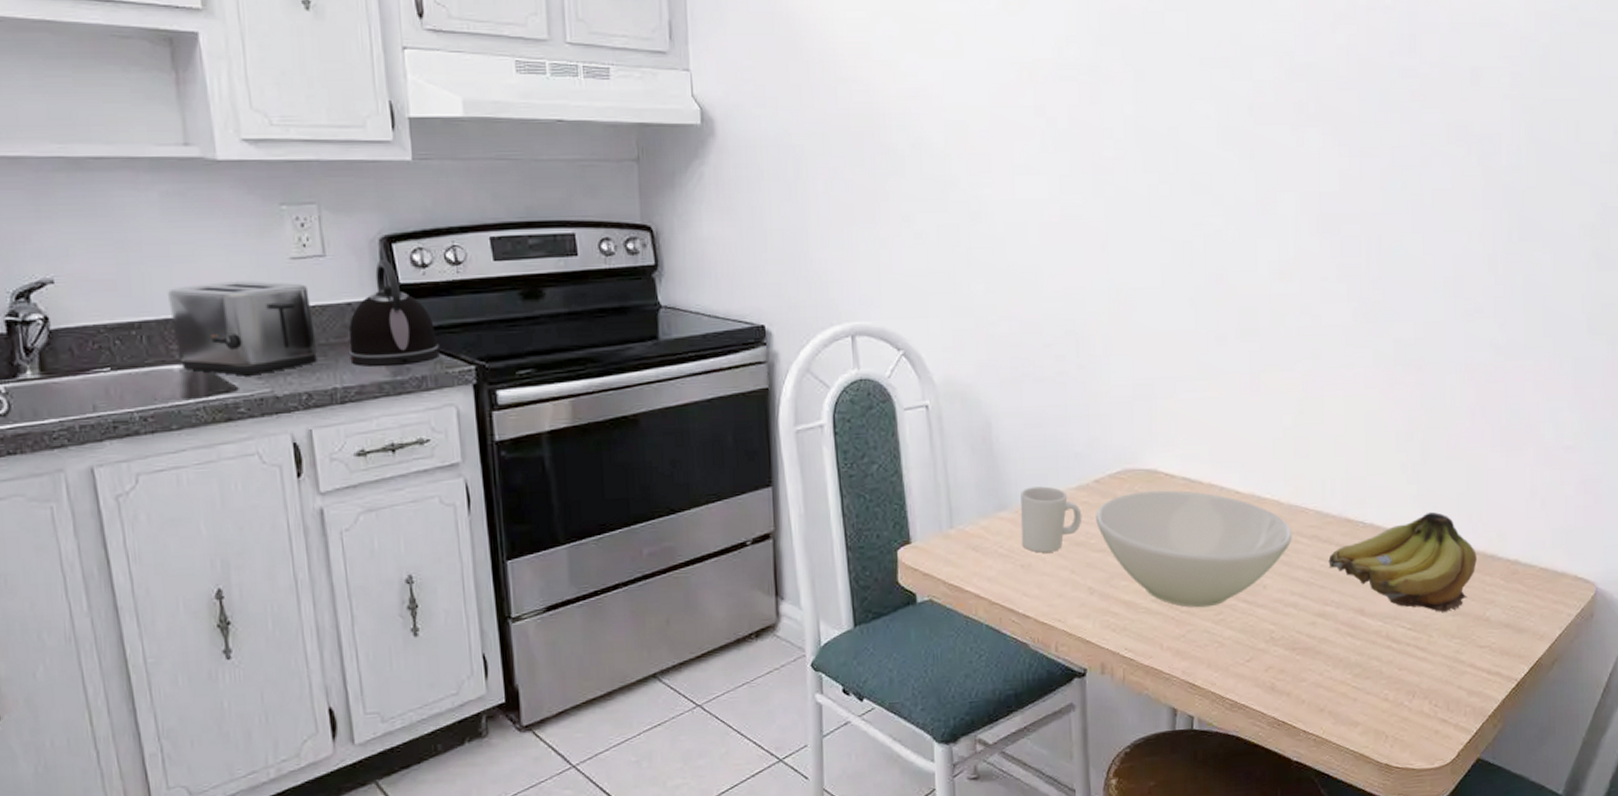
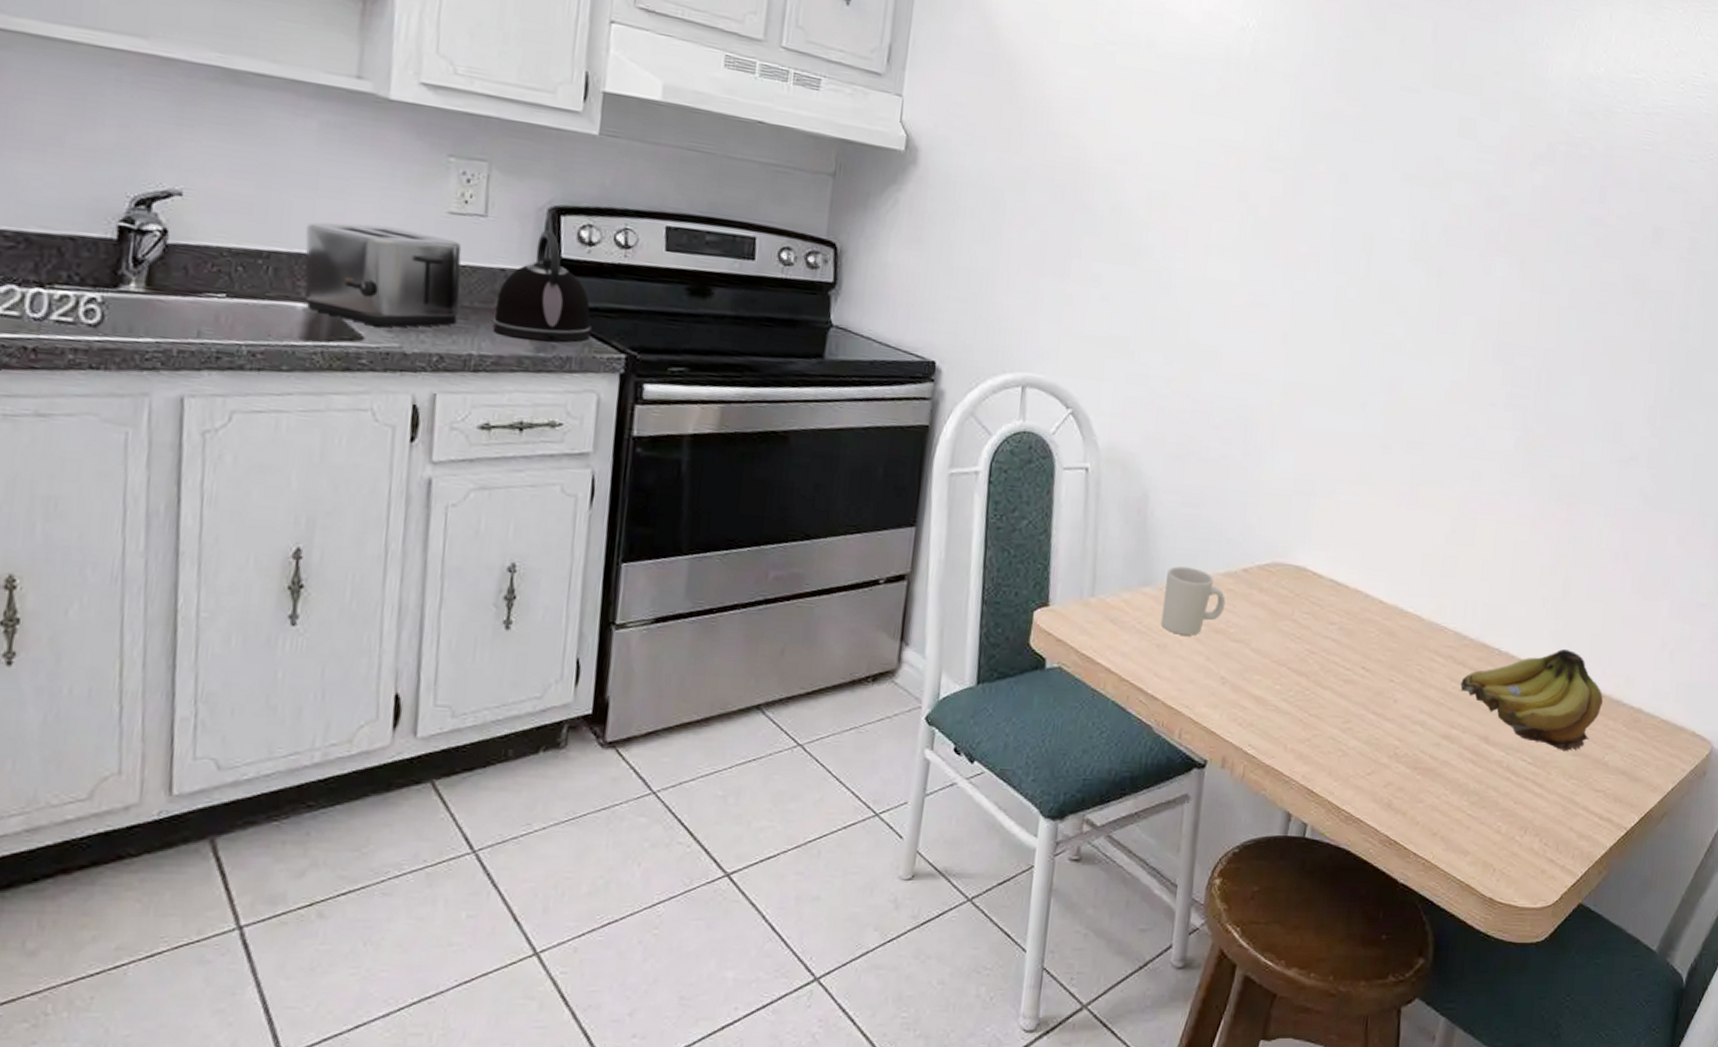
bowl: present [1096,490,1293,608] -> none [1238,587,1430,714]

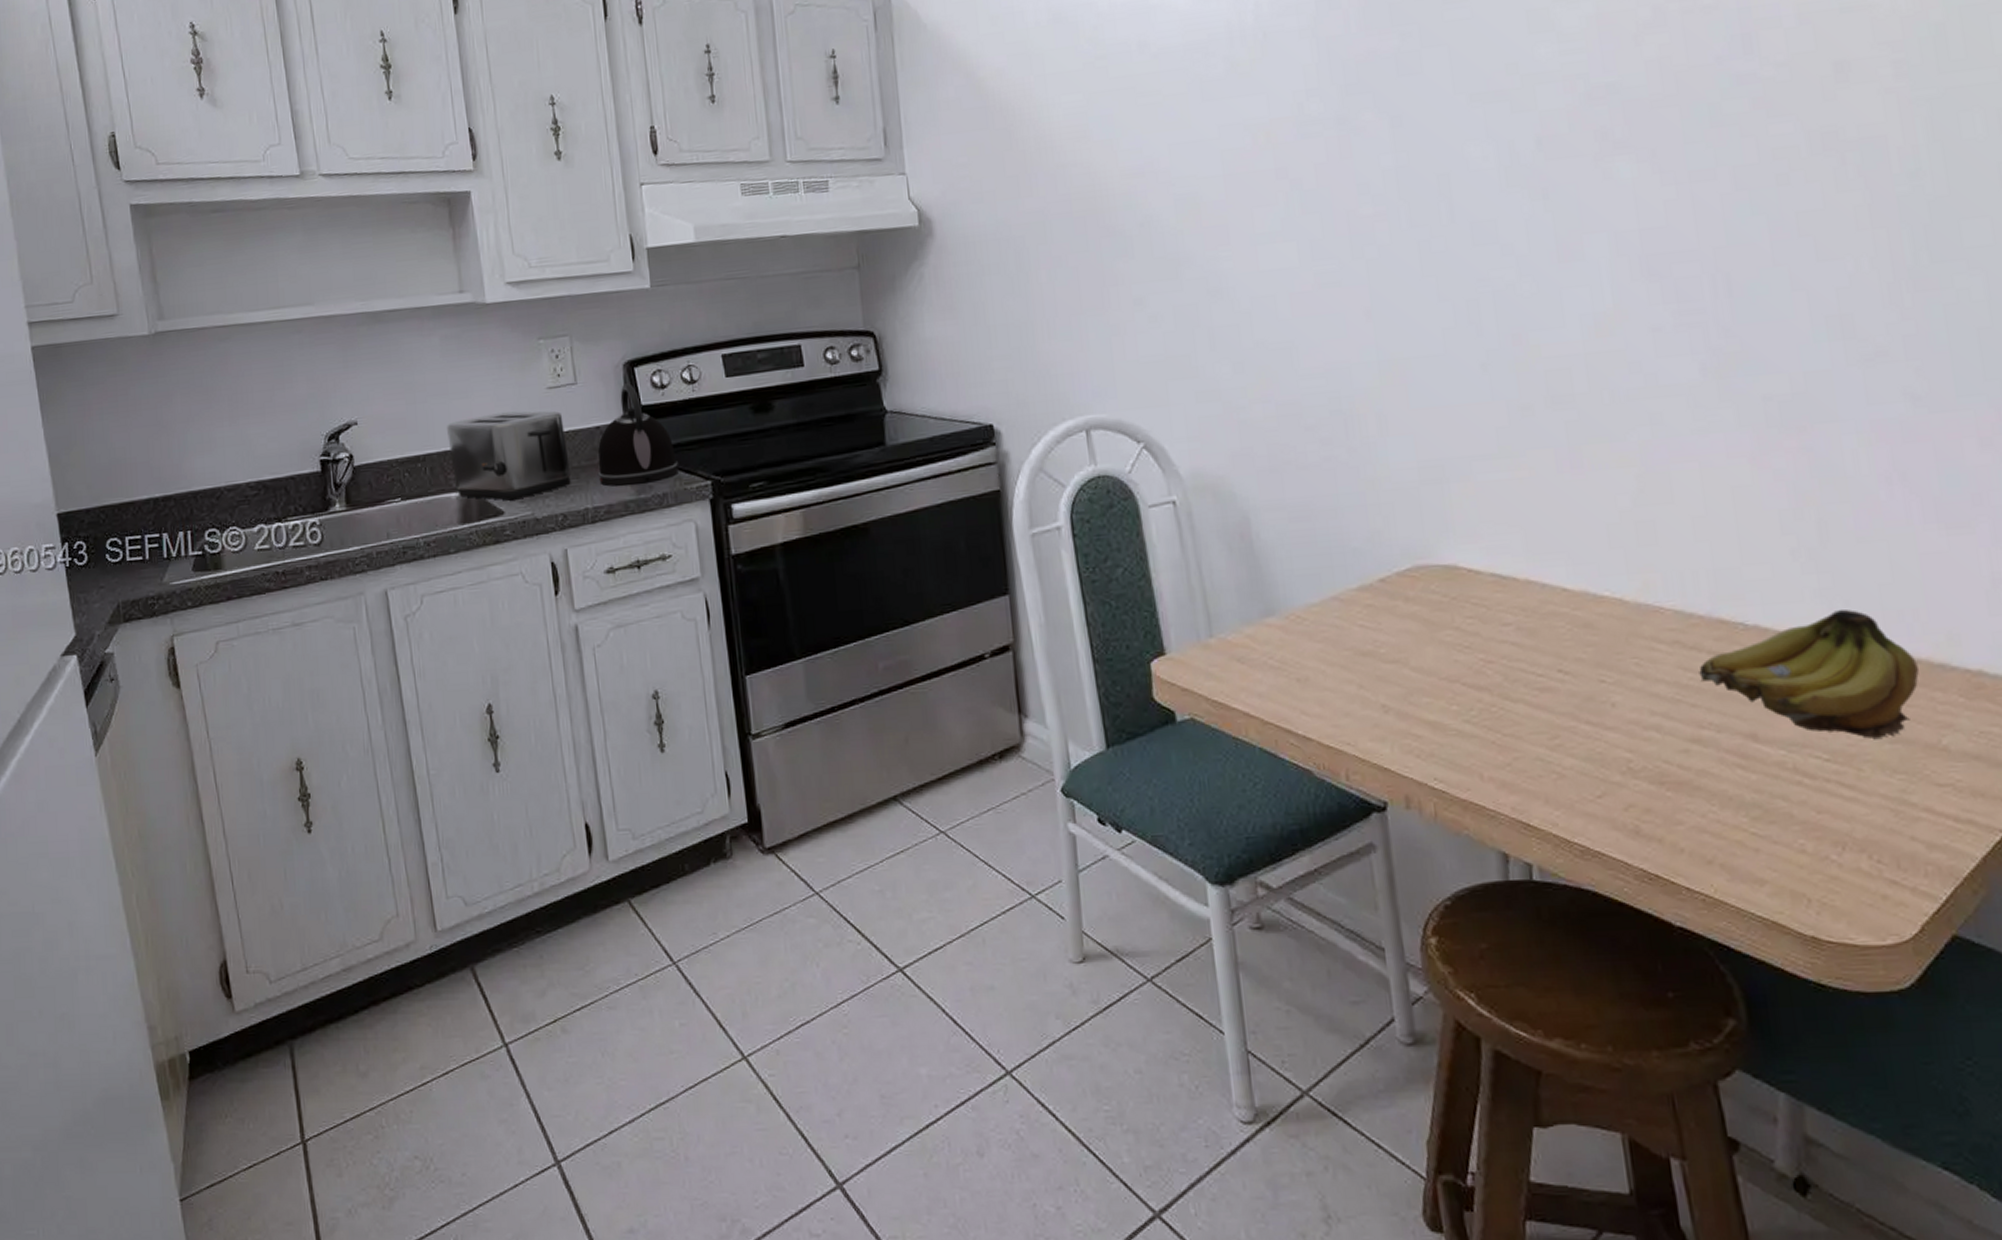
mug: present [1160,566,1226,636] -> none [1290,587,1368,665]

